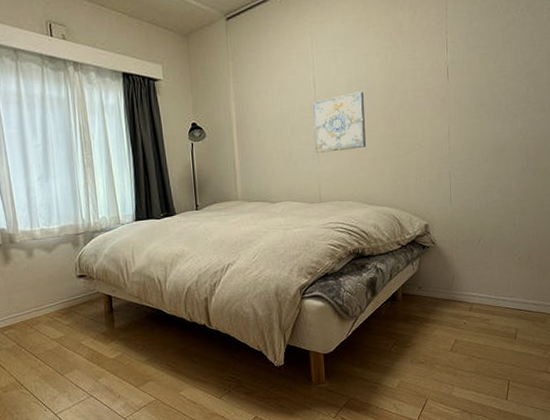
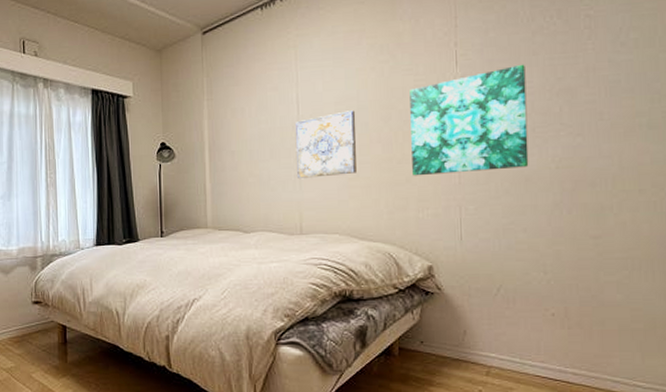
wall art: none [409,50,503,149] -> present [409,64,529,176]

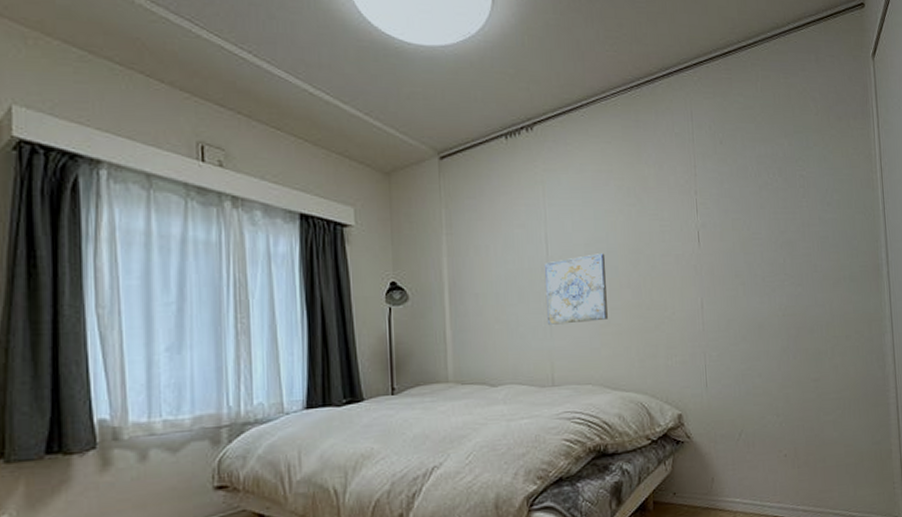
wall art: present [409,64,529,176] -> none [656,216,761,323]

